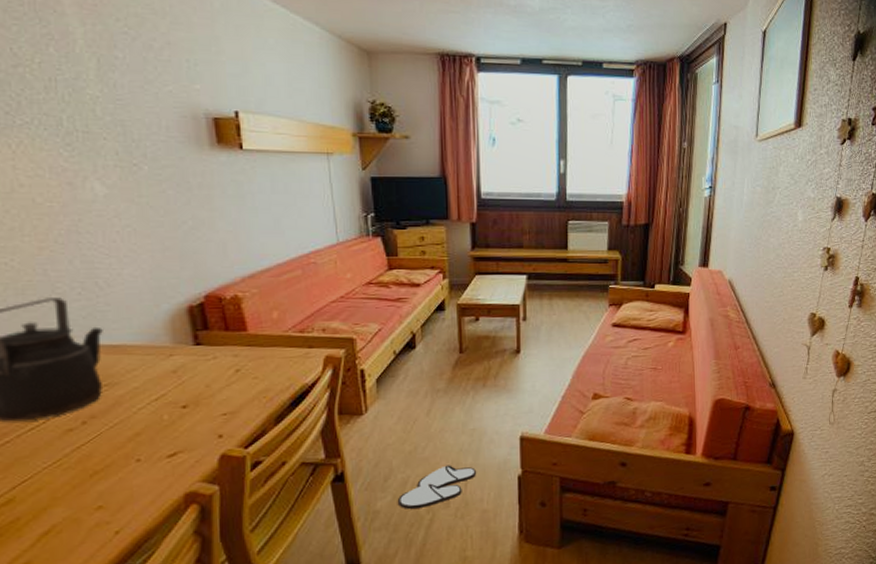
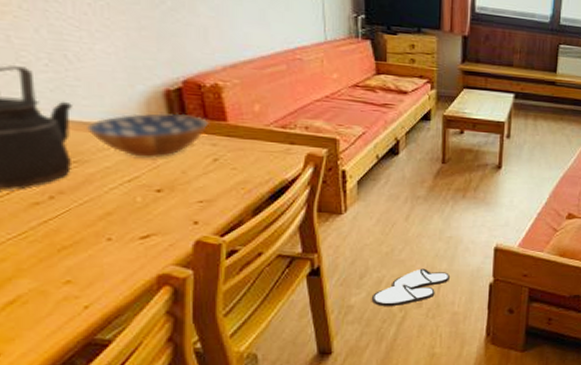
bowl: none [116,327,230,375] -> present [87,113,209,158]

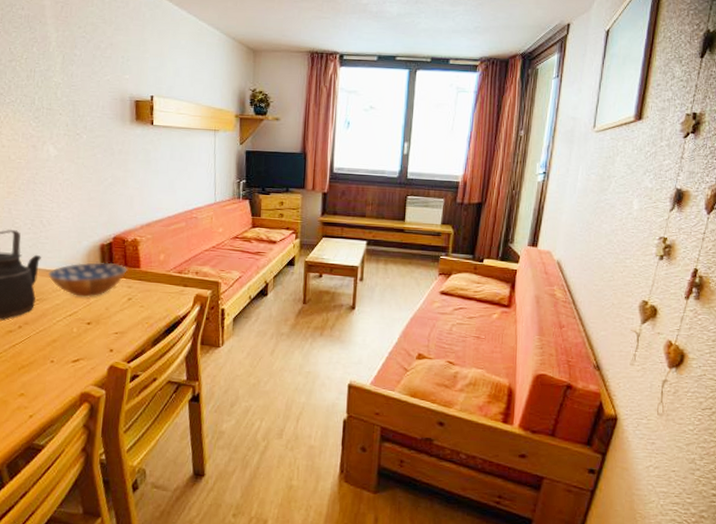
slippers: present [371,268,449,306] -> none [239,400,307,435]

